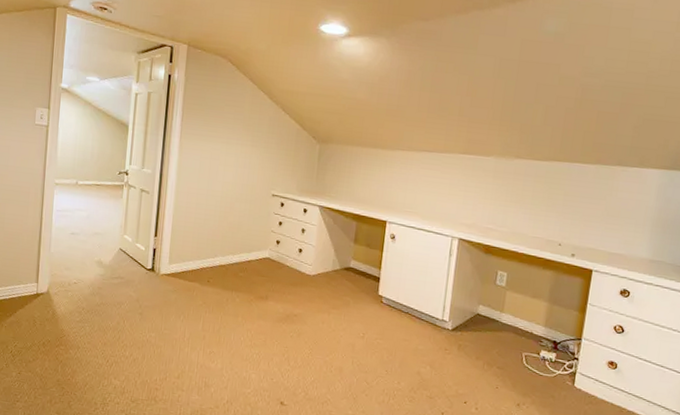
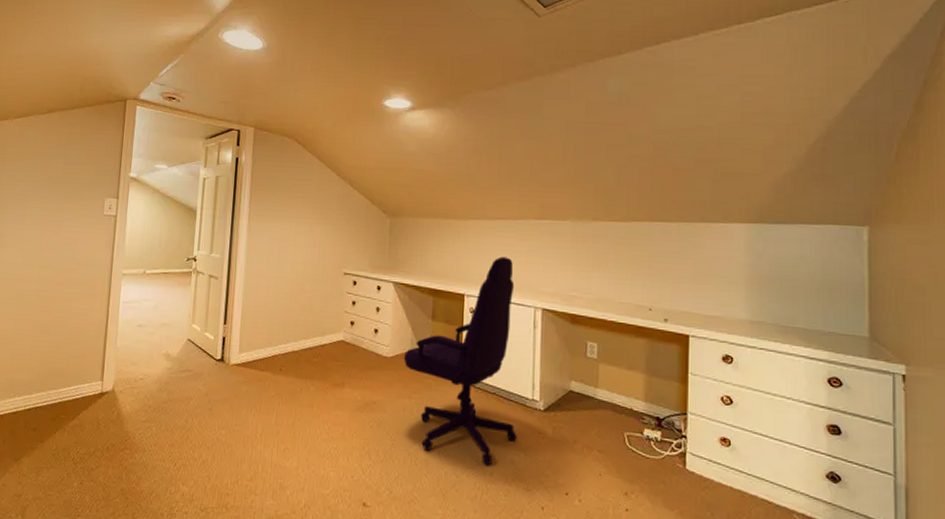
office chair: none [324,187,435,375] -> present [403,256,517,466]

